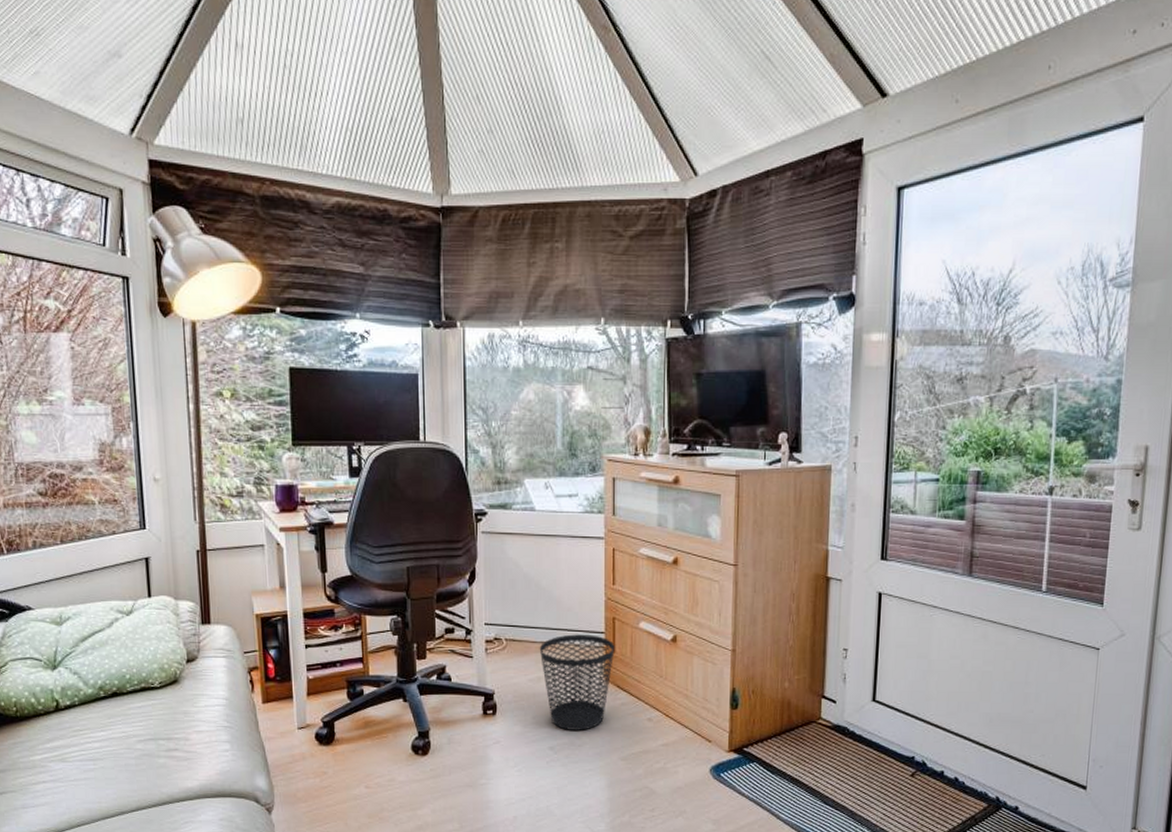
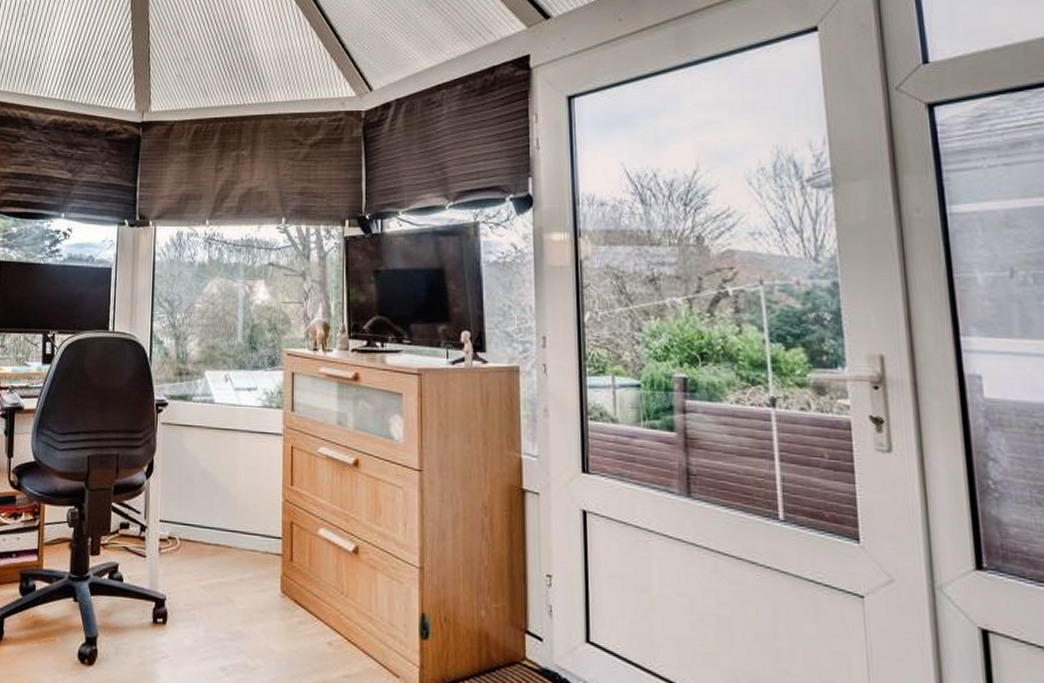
wastebasket: present [539,634,615,730] -> none [213,537,293,651]

